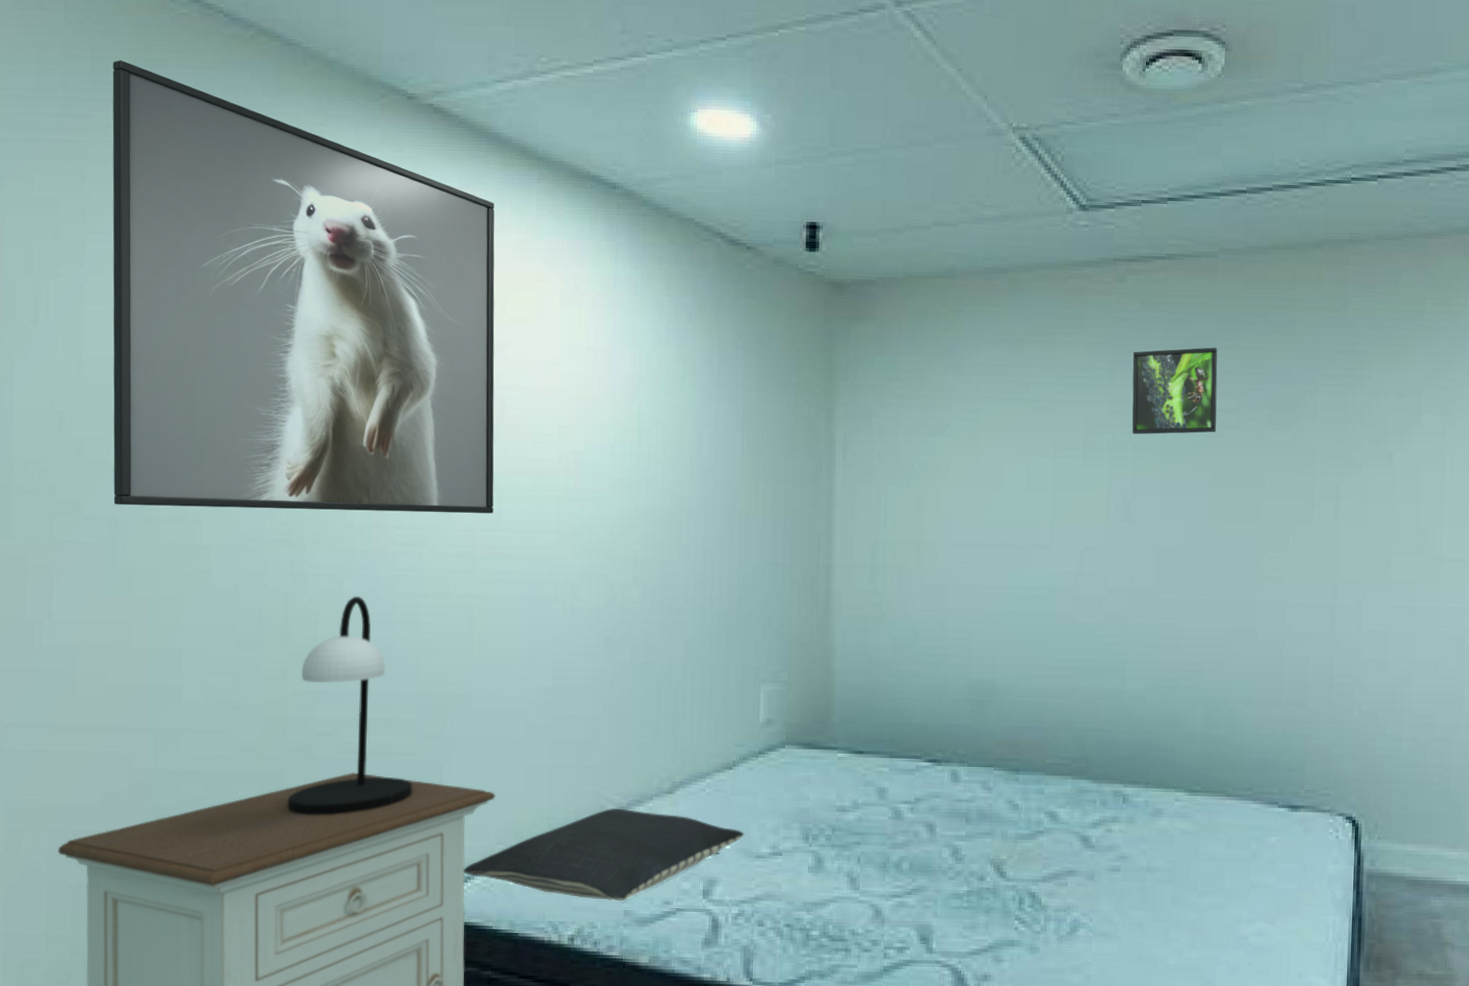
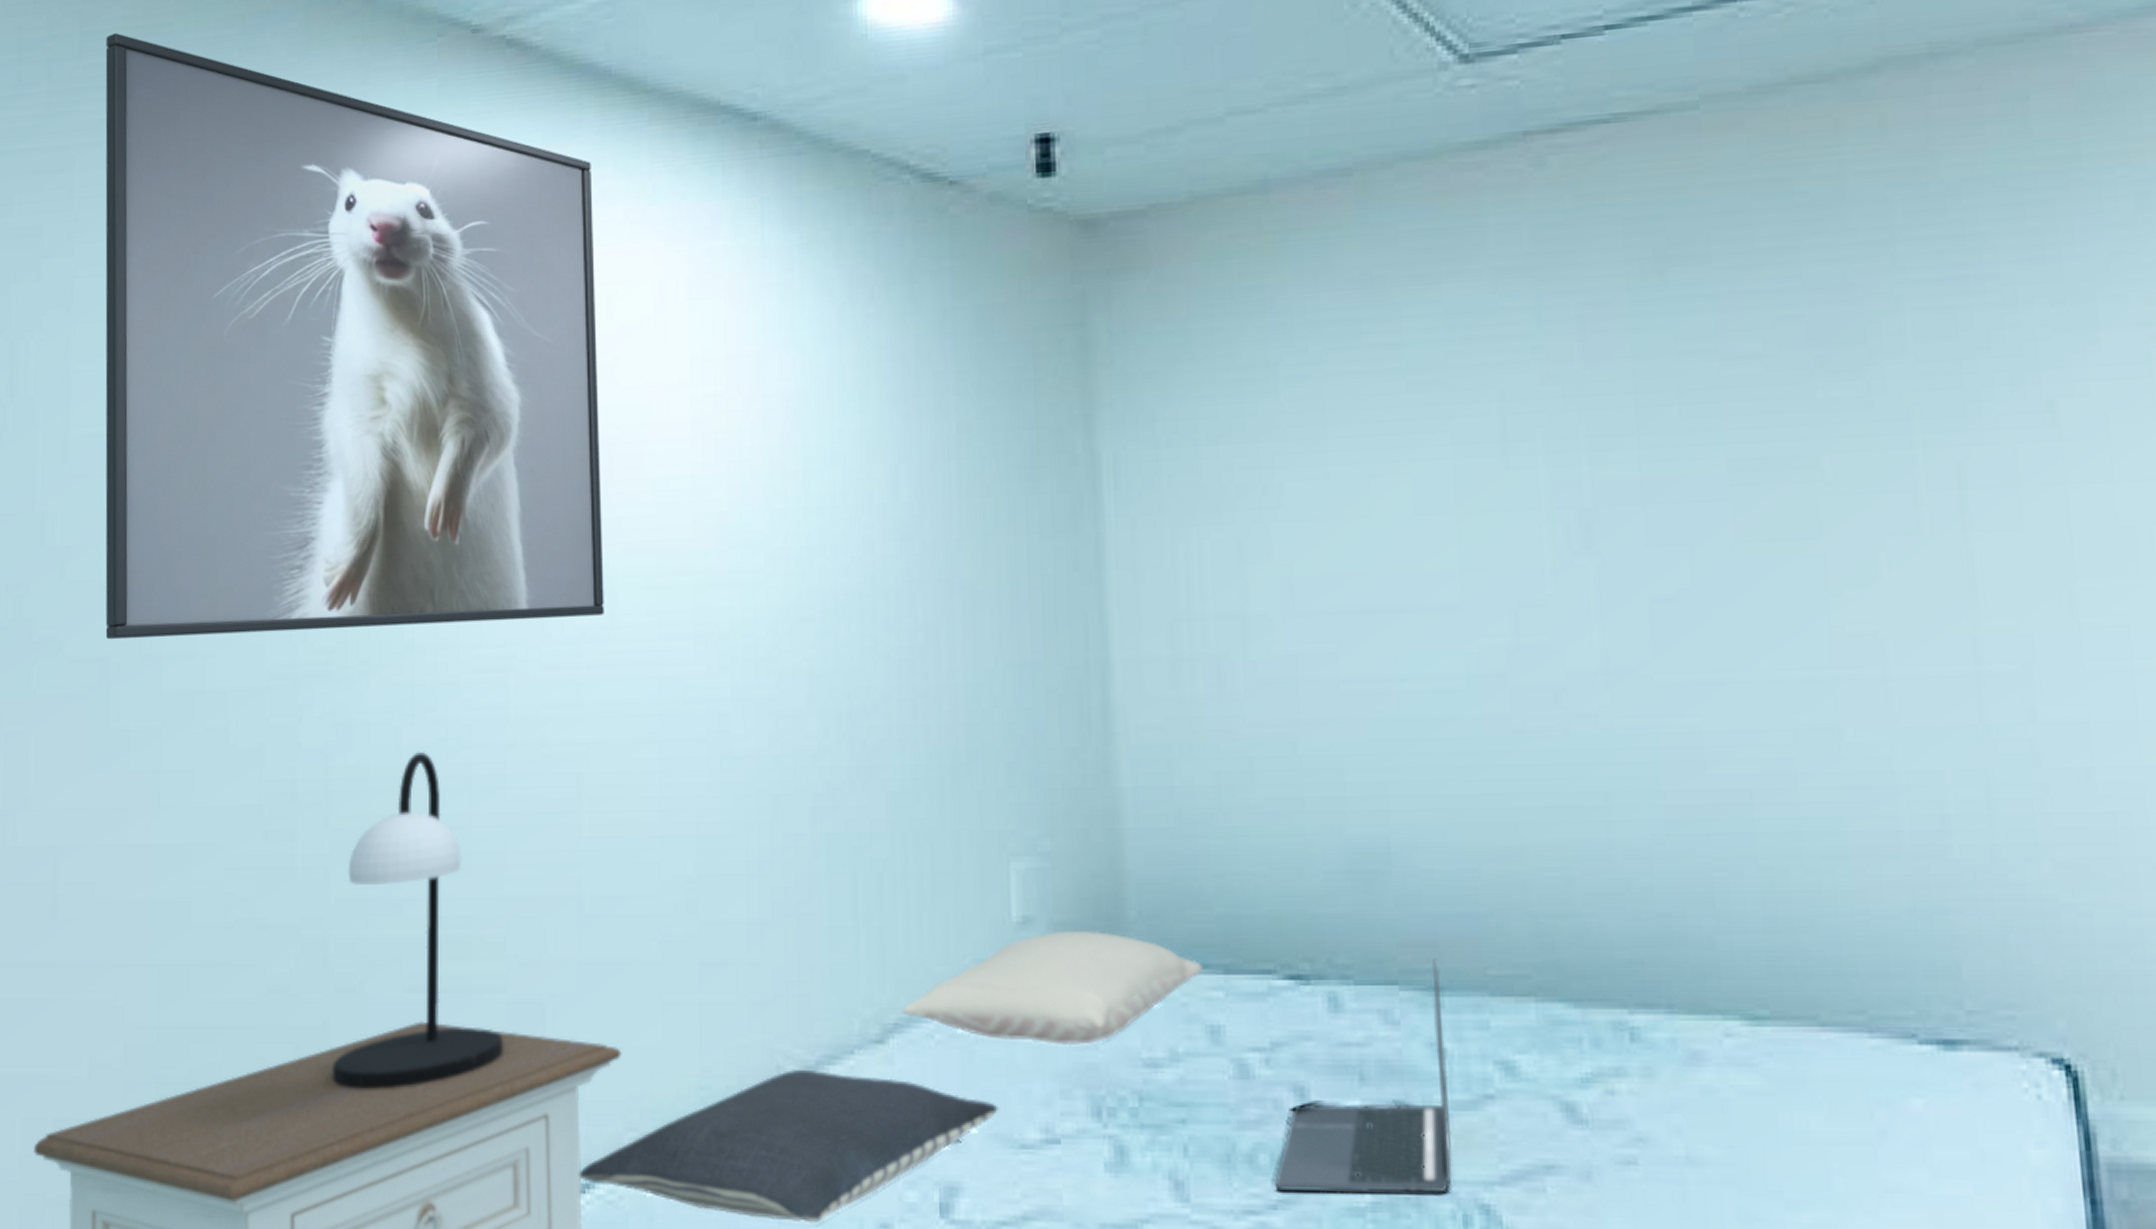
pillow: none [686,728,877,797] -> present [903,930,1203,1045]
laptop: none [911,752,1018,886] -> present [1274,958,1453,1194]
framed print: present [1132,347,1218,435] -> none [1570,254,1729,411]

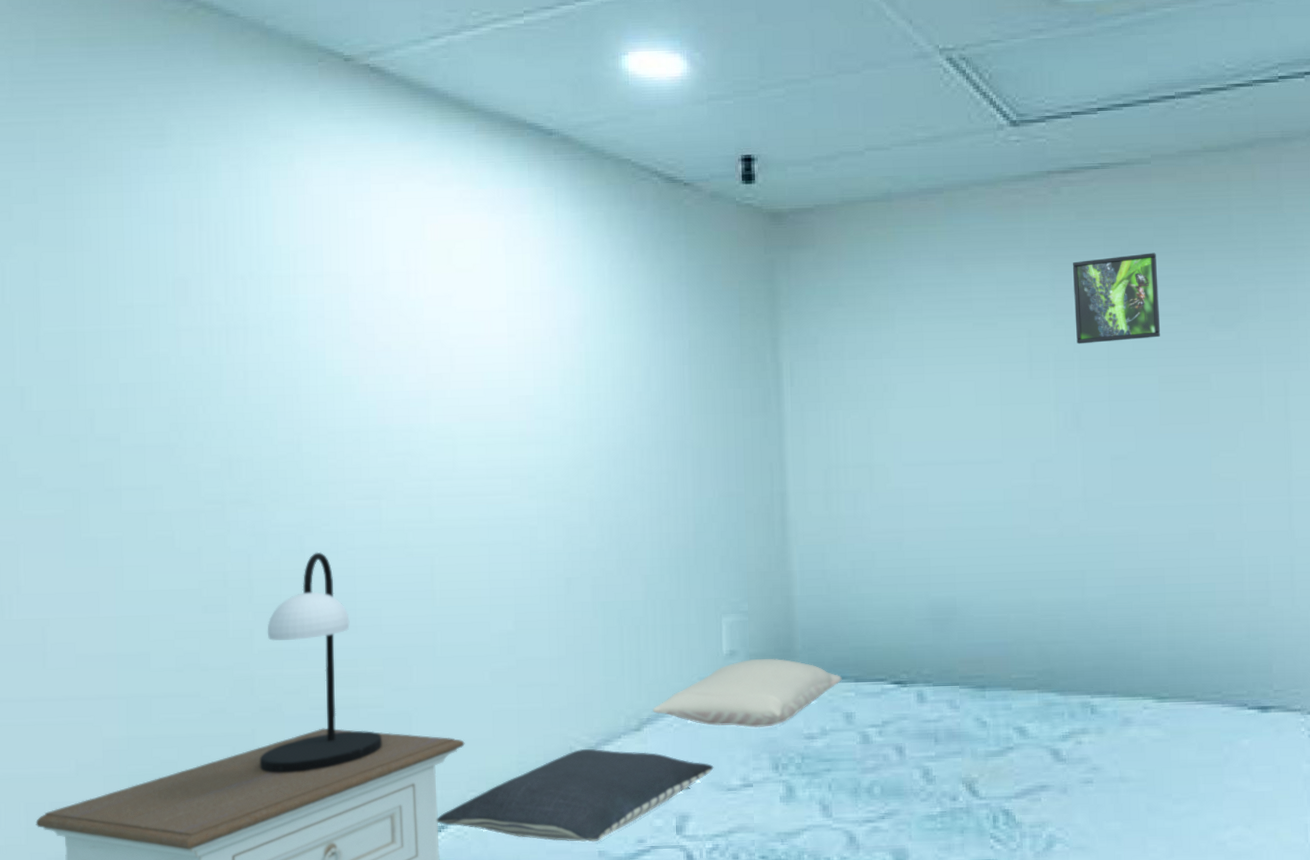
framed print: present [105,33,604,640] -> none [57,42,448,477]
laptop: present [1274,958,1453,1194] -> none [883,669,988,808]
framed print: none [1570,254,1729,411] -> present [1072,252,1161,344]

